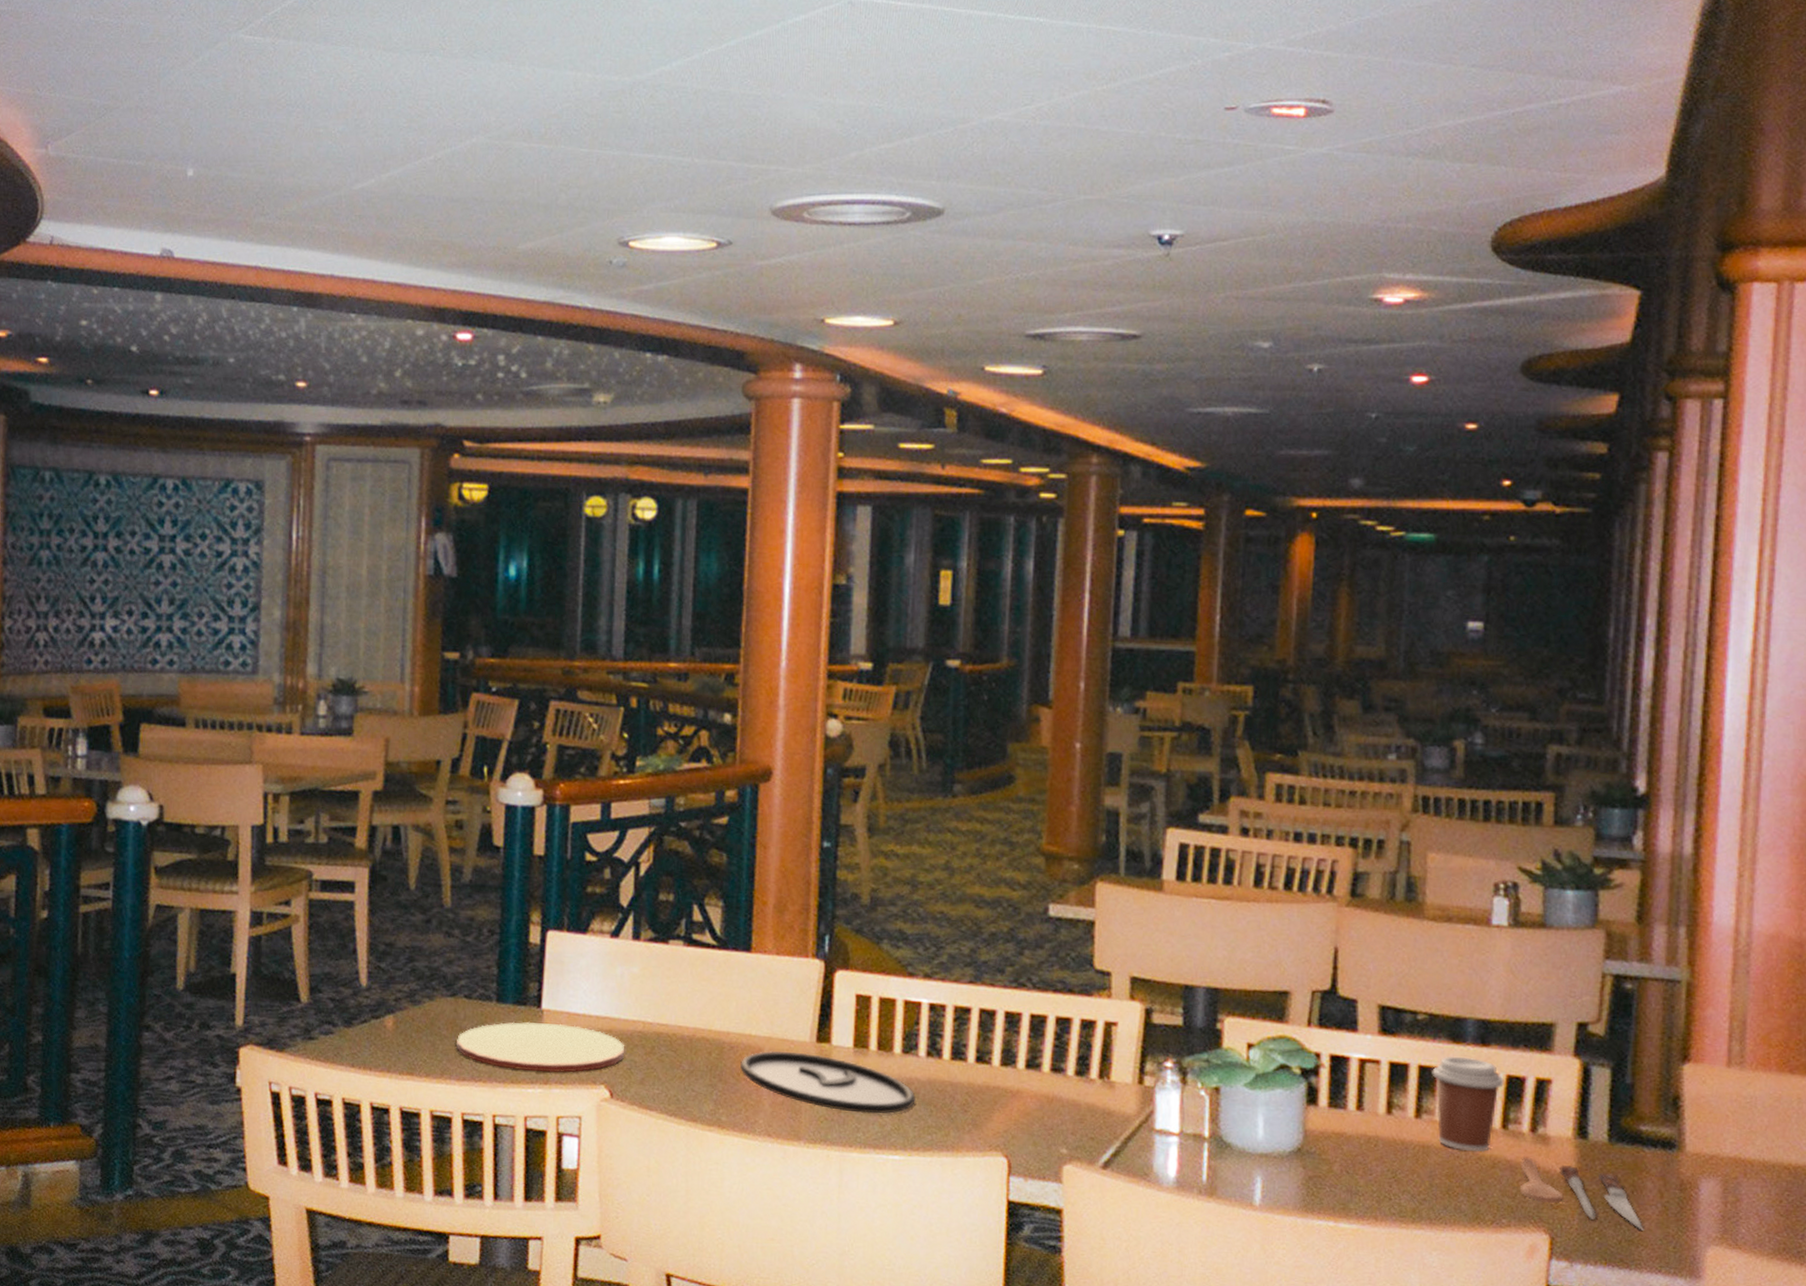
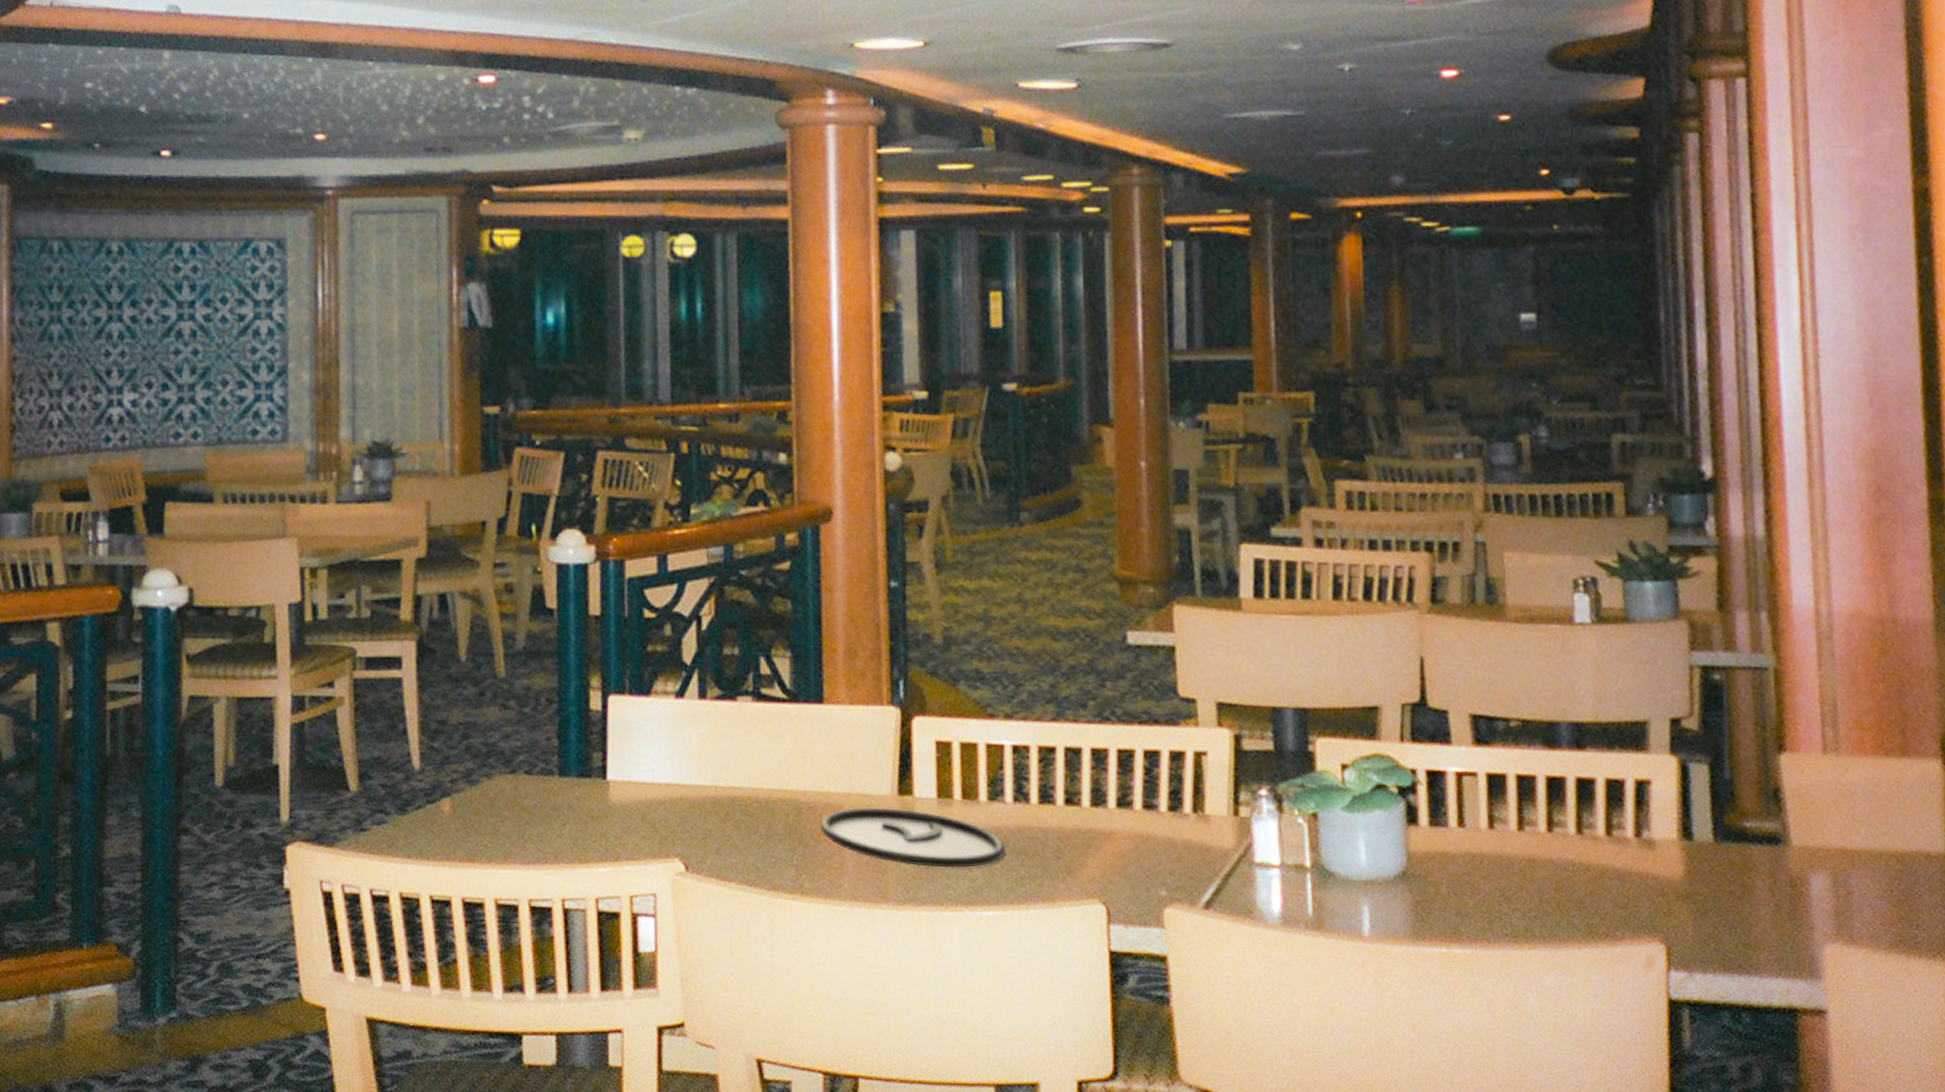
plate: present [457,1021,624,1073] -> none [519,794,697,849]
coffee cup: present [1432,1056,1504,1153] -> none [1530,762,1604,862]
spoon: present [1520,1157,1644,1231] -> none [1628,863,1759,933]

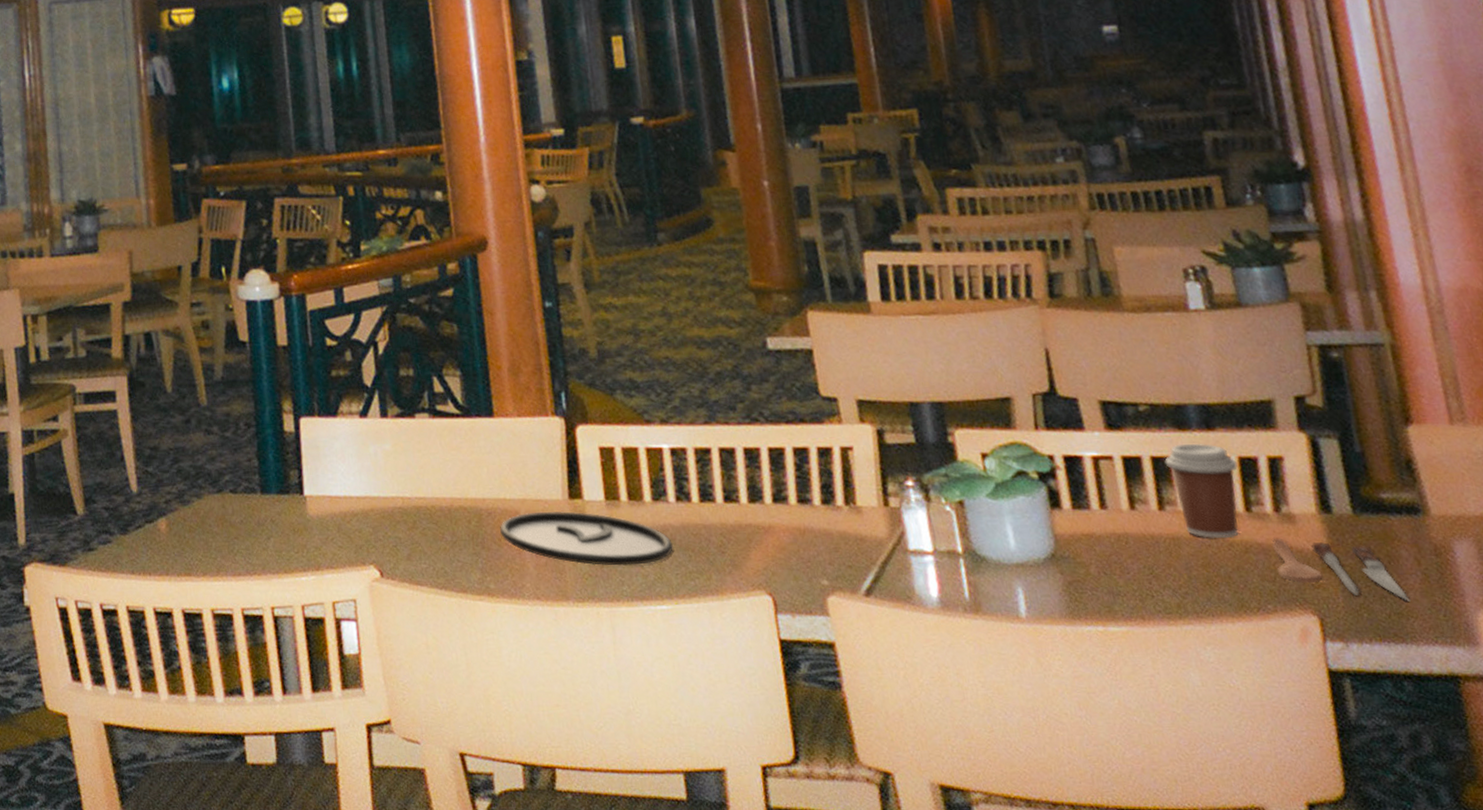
coffee cup: none [1530,762,1604,862] -> present [1164,443,1239,538]
spoon: none [1628,863,1759,933] -> present [1272,538,1410,601]

